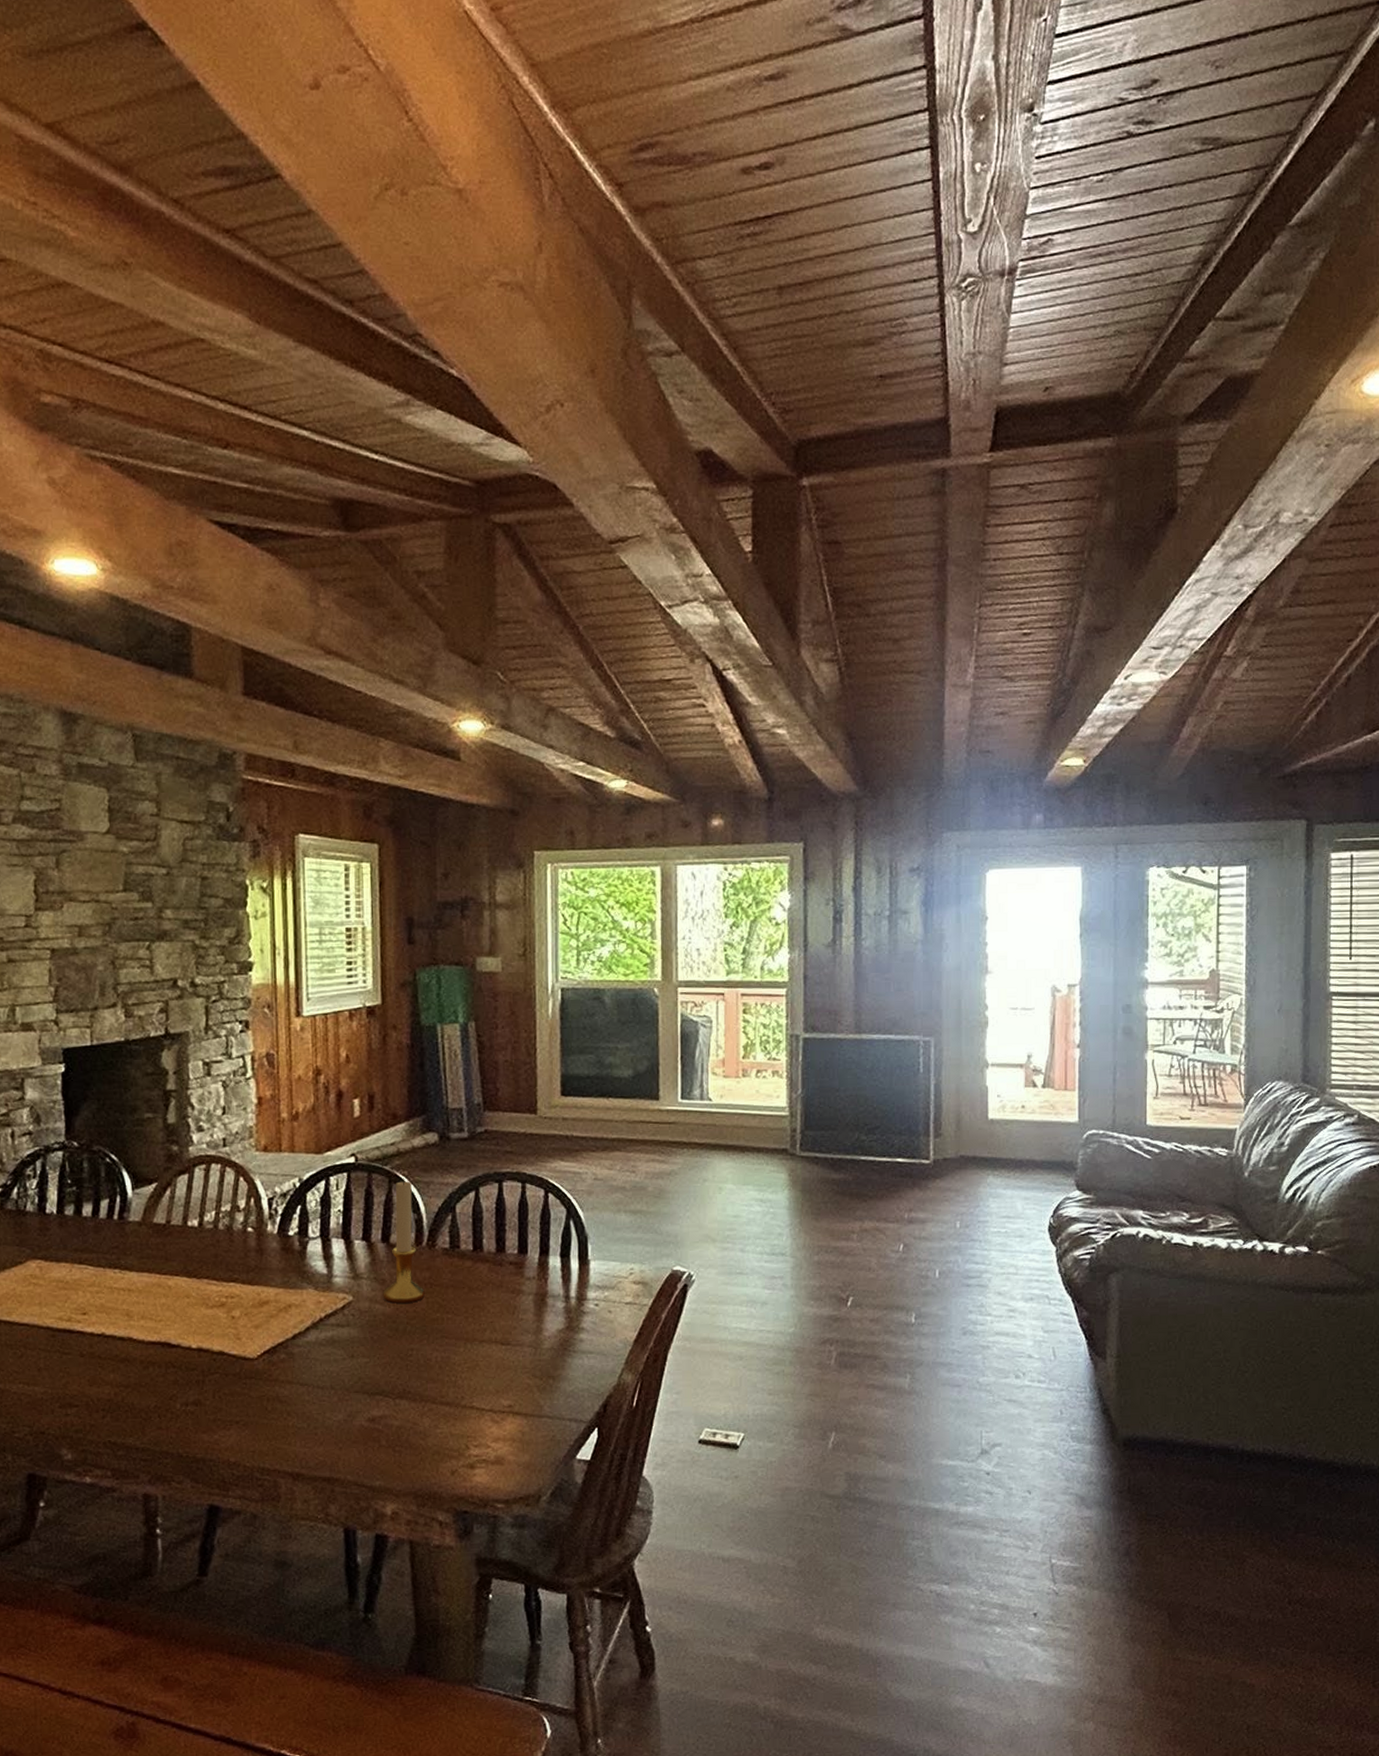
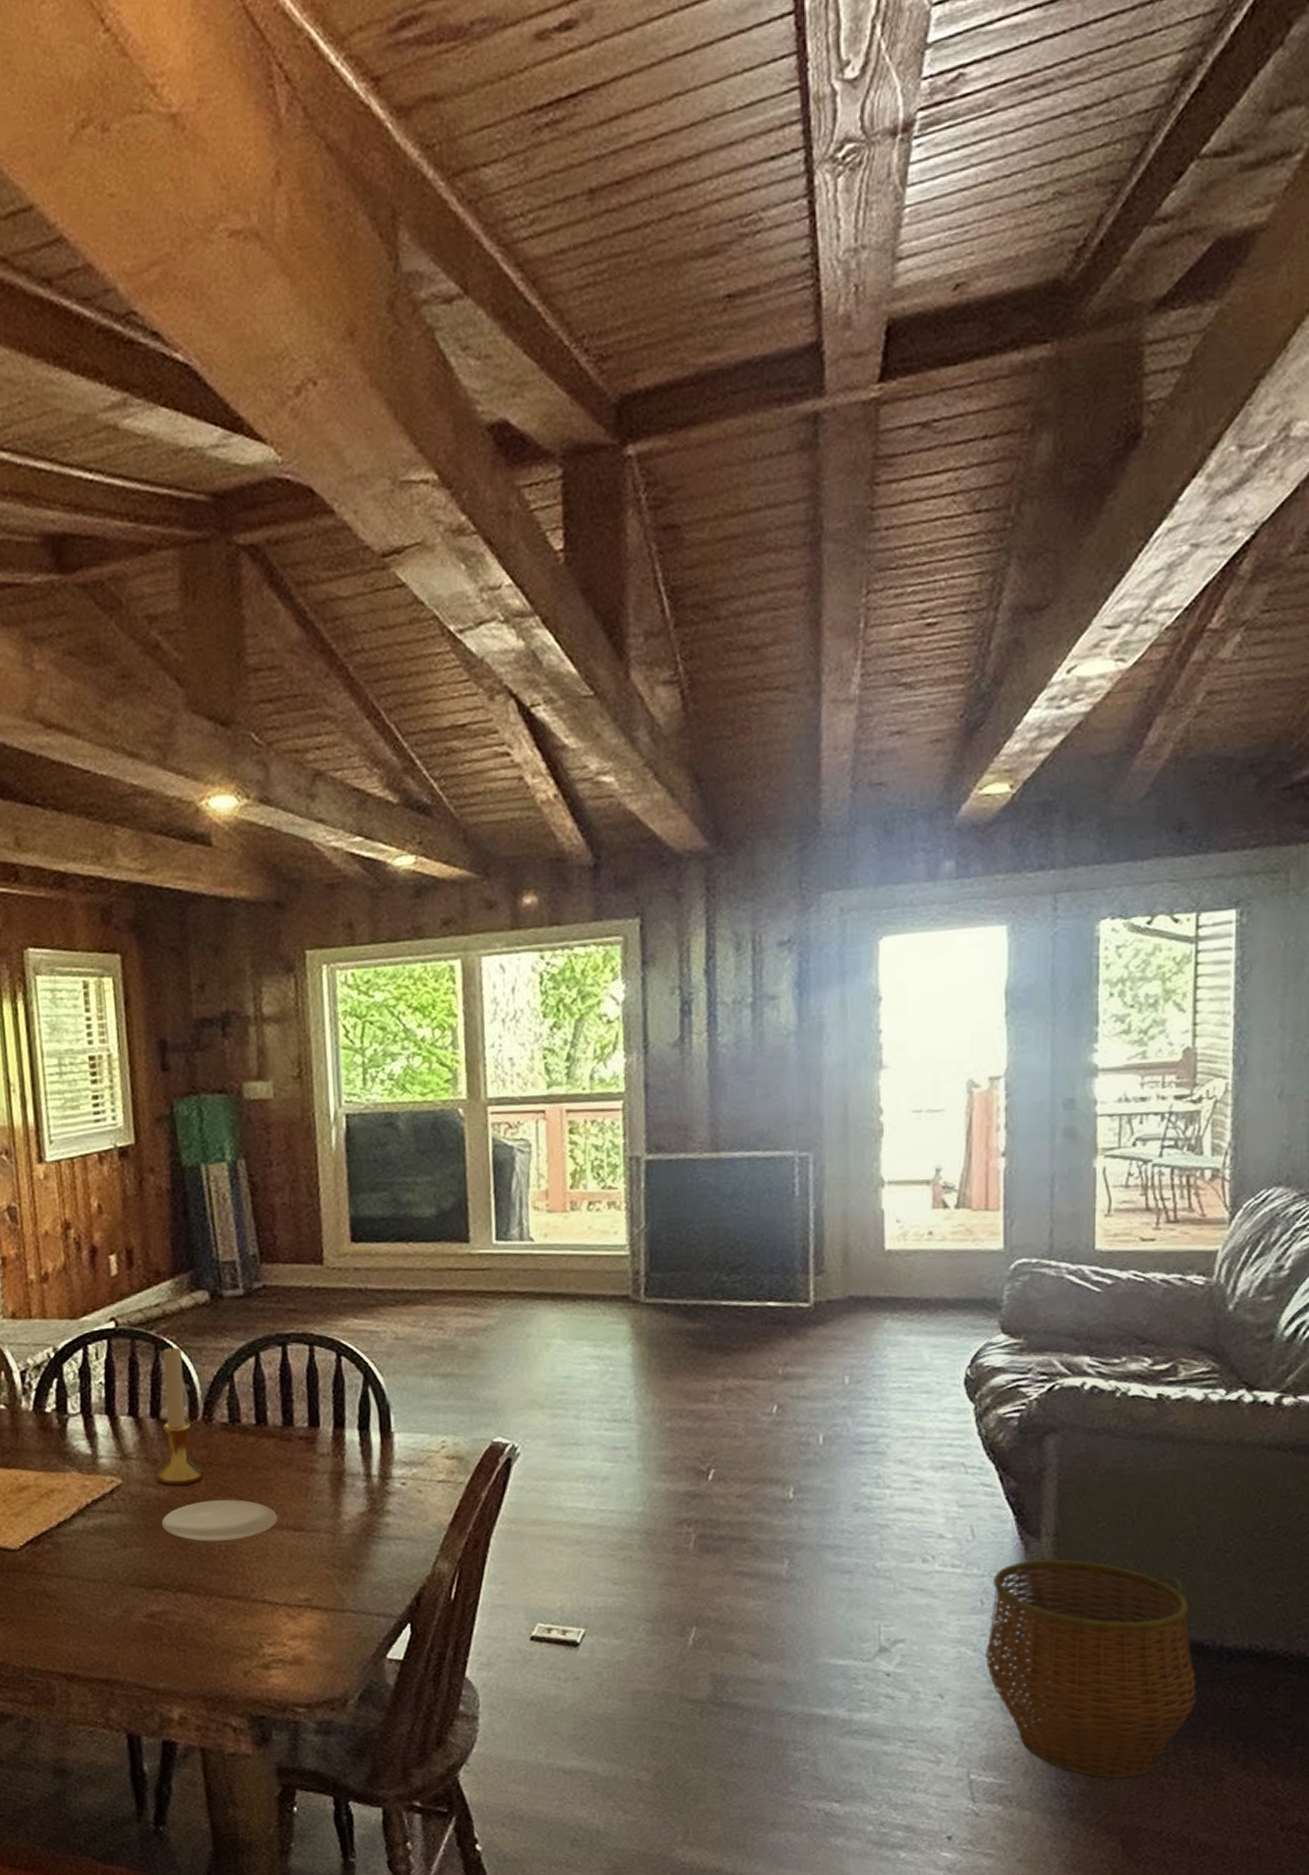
plate: none [385,1316,488,1355] -> present [161,1499,278,1544]
basket: none [1064,1376,1224,1562] -> present [985,1559,1196,1779]

